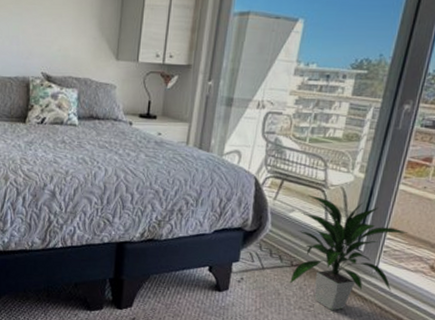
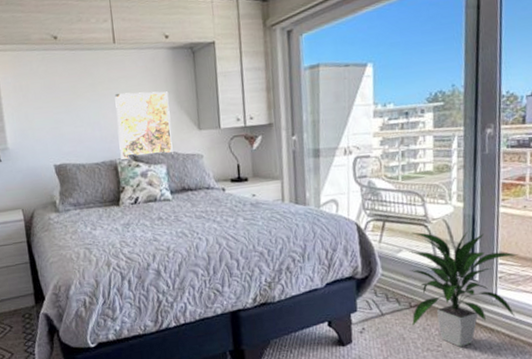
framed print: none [34,9,92,80] -> present [114,91,173,159]

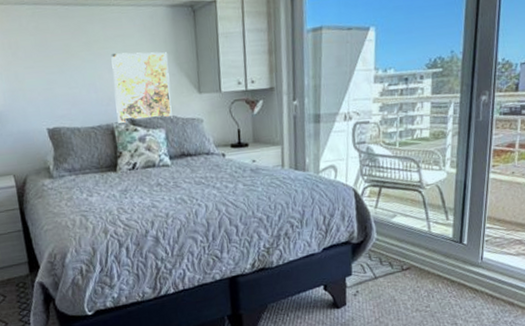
indoor plant: present [409,230,518,347] -> none [403,195,504,307]

